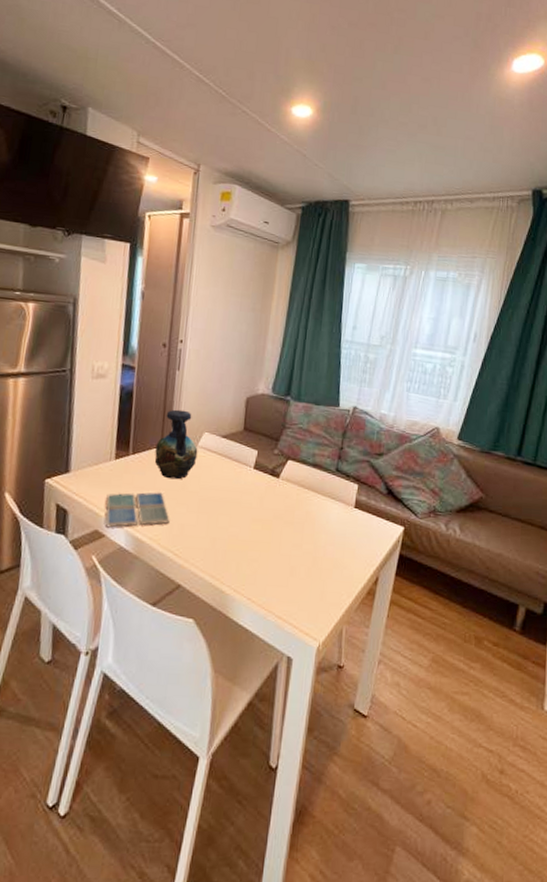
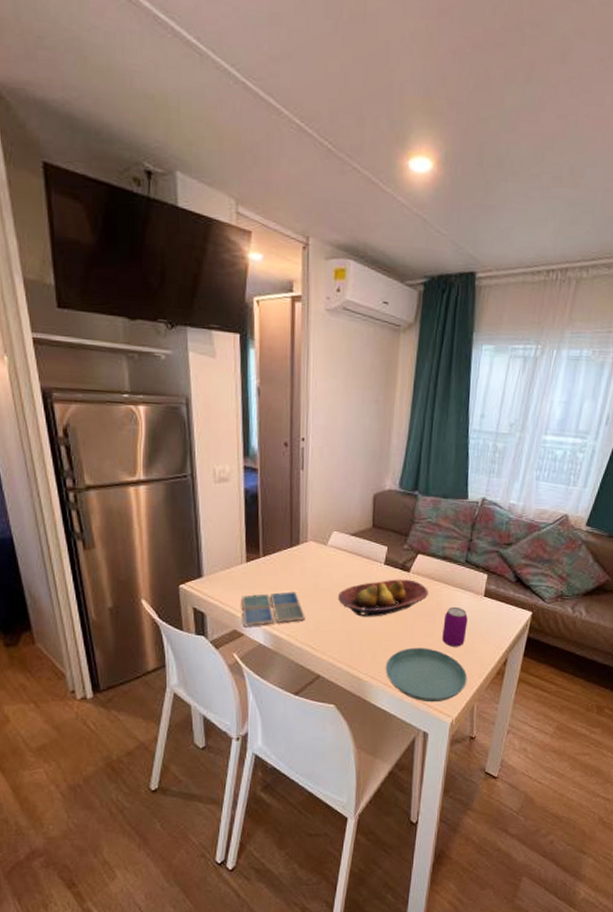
vase: present [154,409,198,480] -> none [285,510,328,579]
fruit bowl: none [205,484,298,524] -> present [338,579,428,617]
saucer: none [249,559,336,623] -> present [385,647,468,703]
beverage can: none [310,517,338,561] -> present [442,606,468,647]

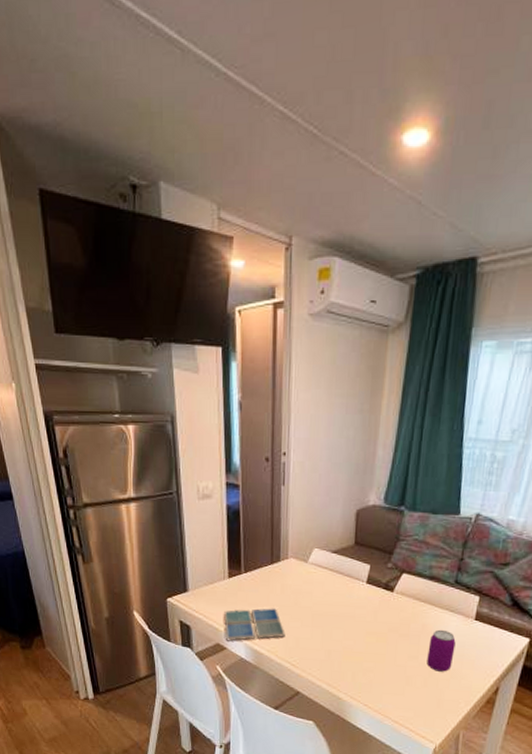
fruit bowl: present [338,579,428,617] -> none [318,598,413,637]
saucer: present [385,647,468,703] -> none [365,669,454,727]

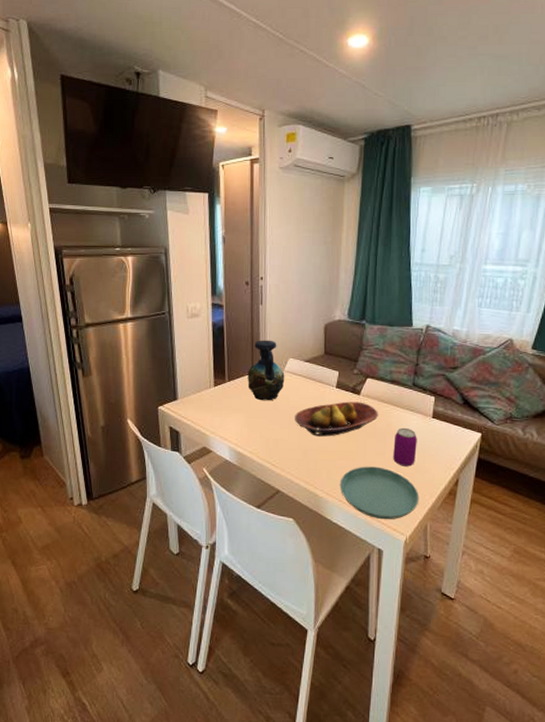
drink coaster: present [224,608,286,641] -> none [210,412,266,445]
vase: none [266,526,309,596] -> present [247,340,285,401]
fruit bowl: none [318,598,413,637] -> present [295,401,378,437]
saucer: none [365,669,454,727] -> present [339,466,419,520]

